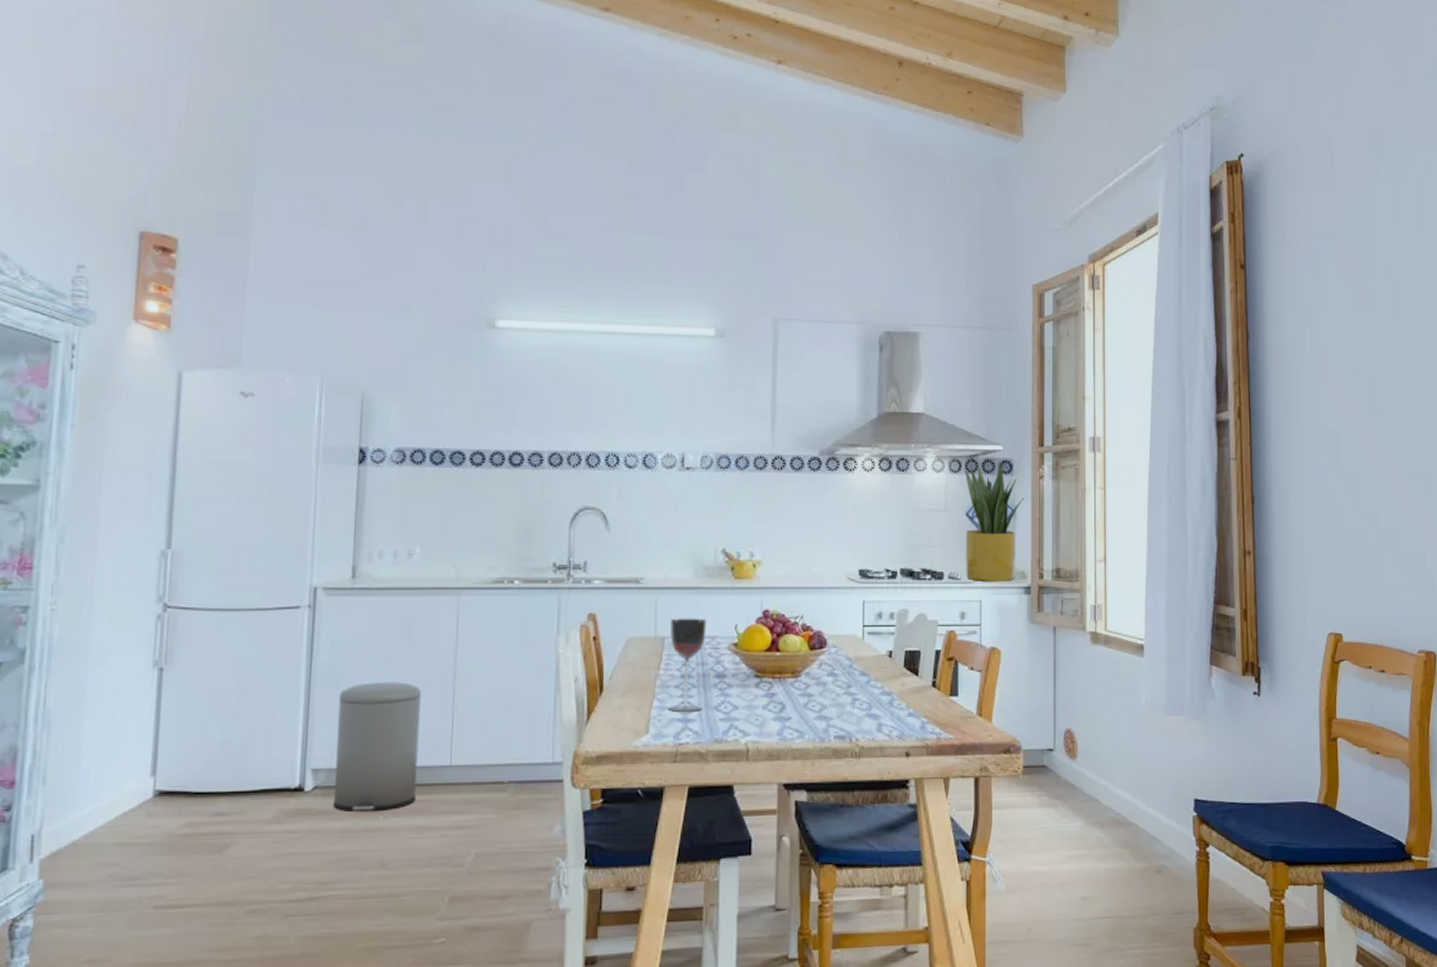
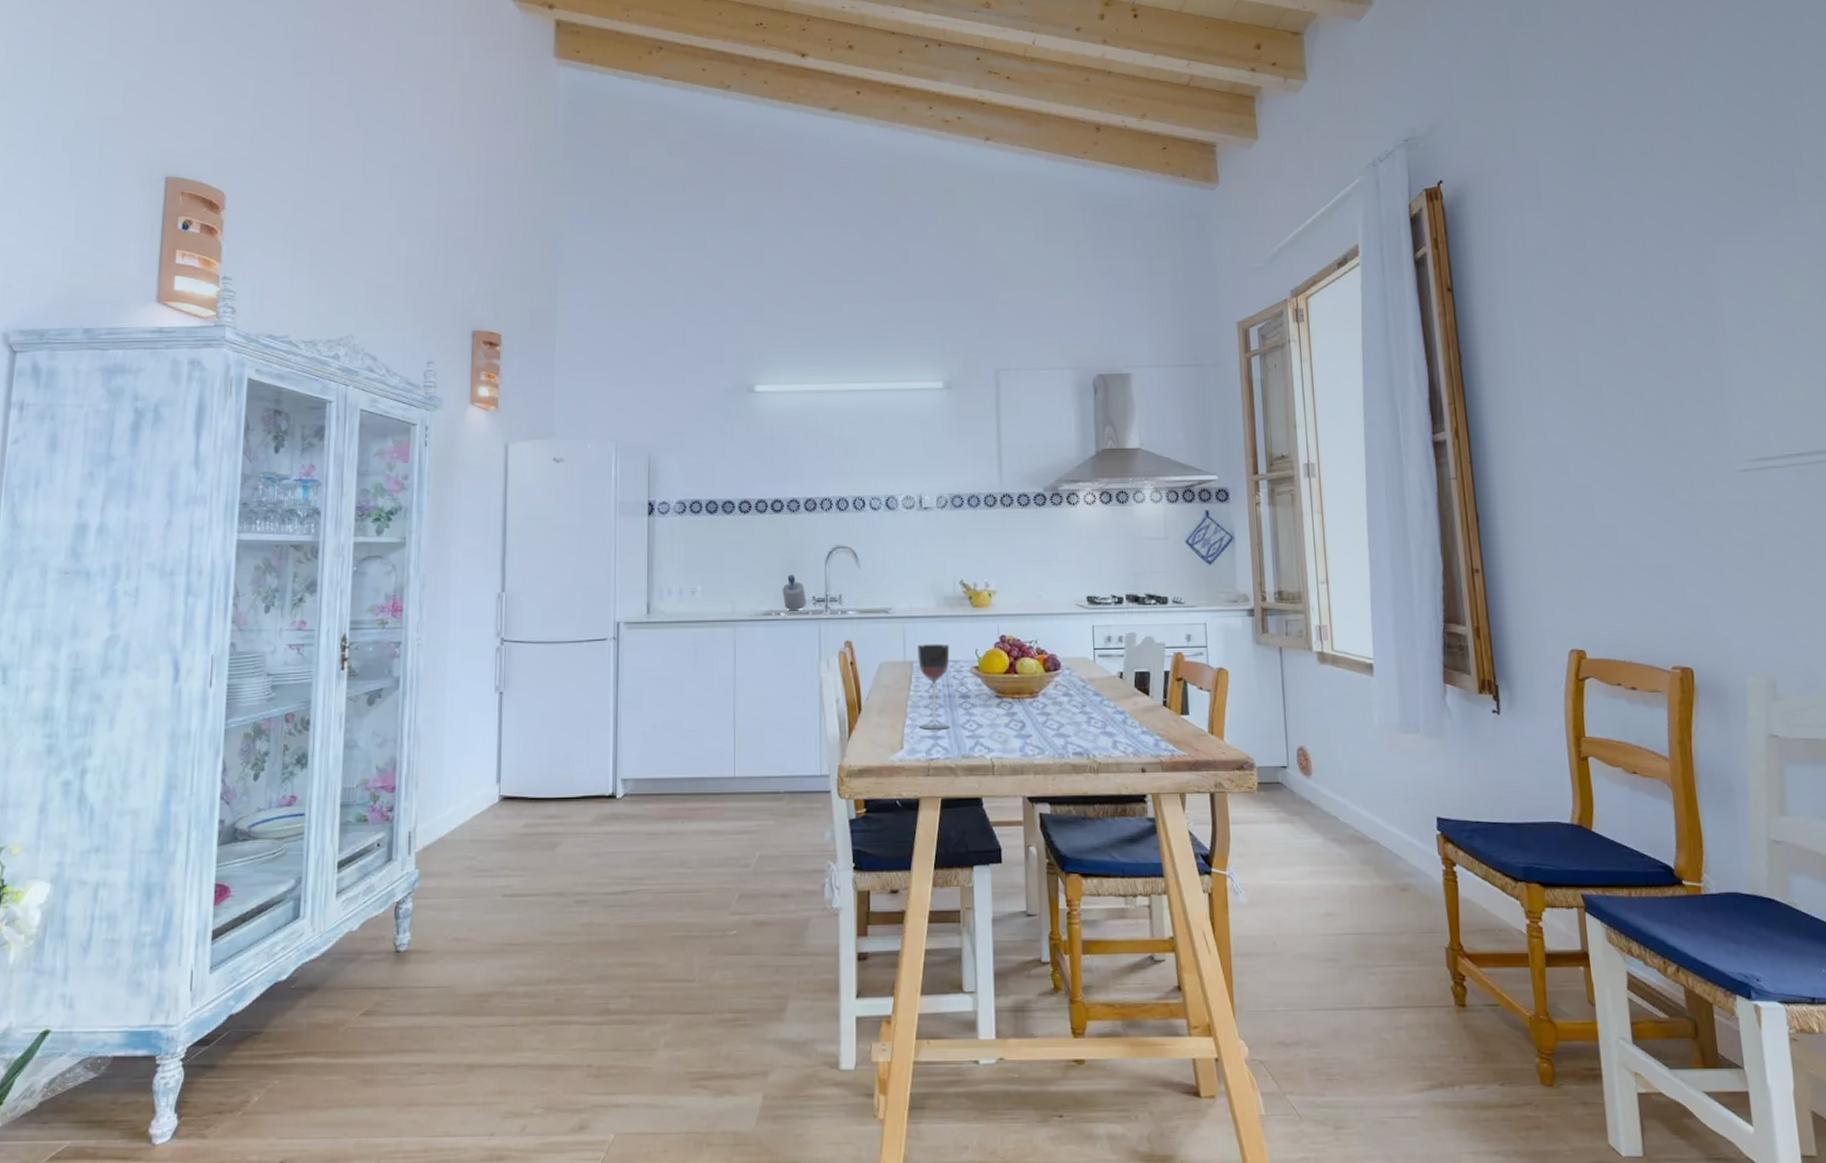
pedal bin: present [332,682,421,813] -> none [639,703,707,818]
soap dispenser: none [517,537,546,579] -> present [782,574,806,611]
planter: present [964,462,1025,581] -> none [1181,490,1242,605]

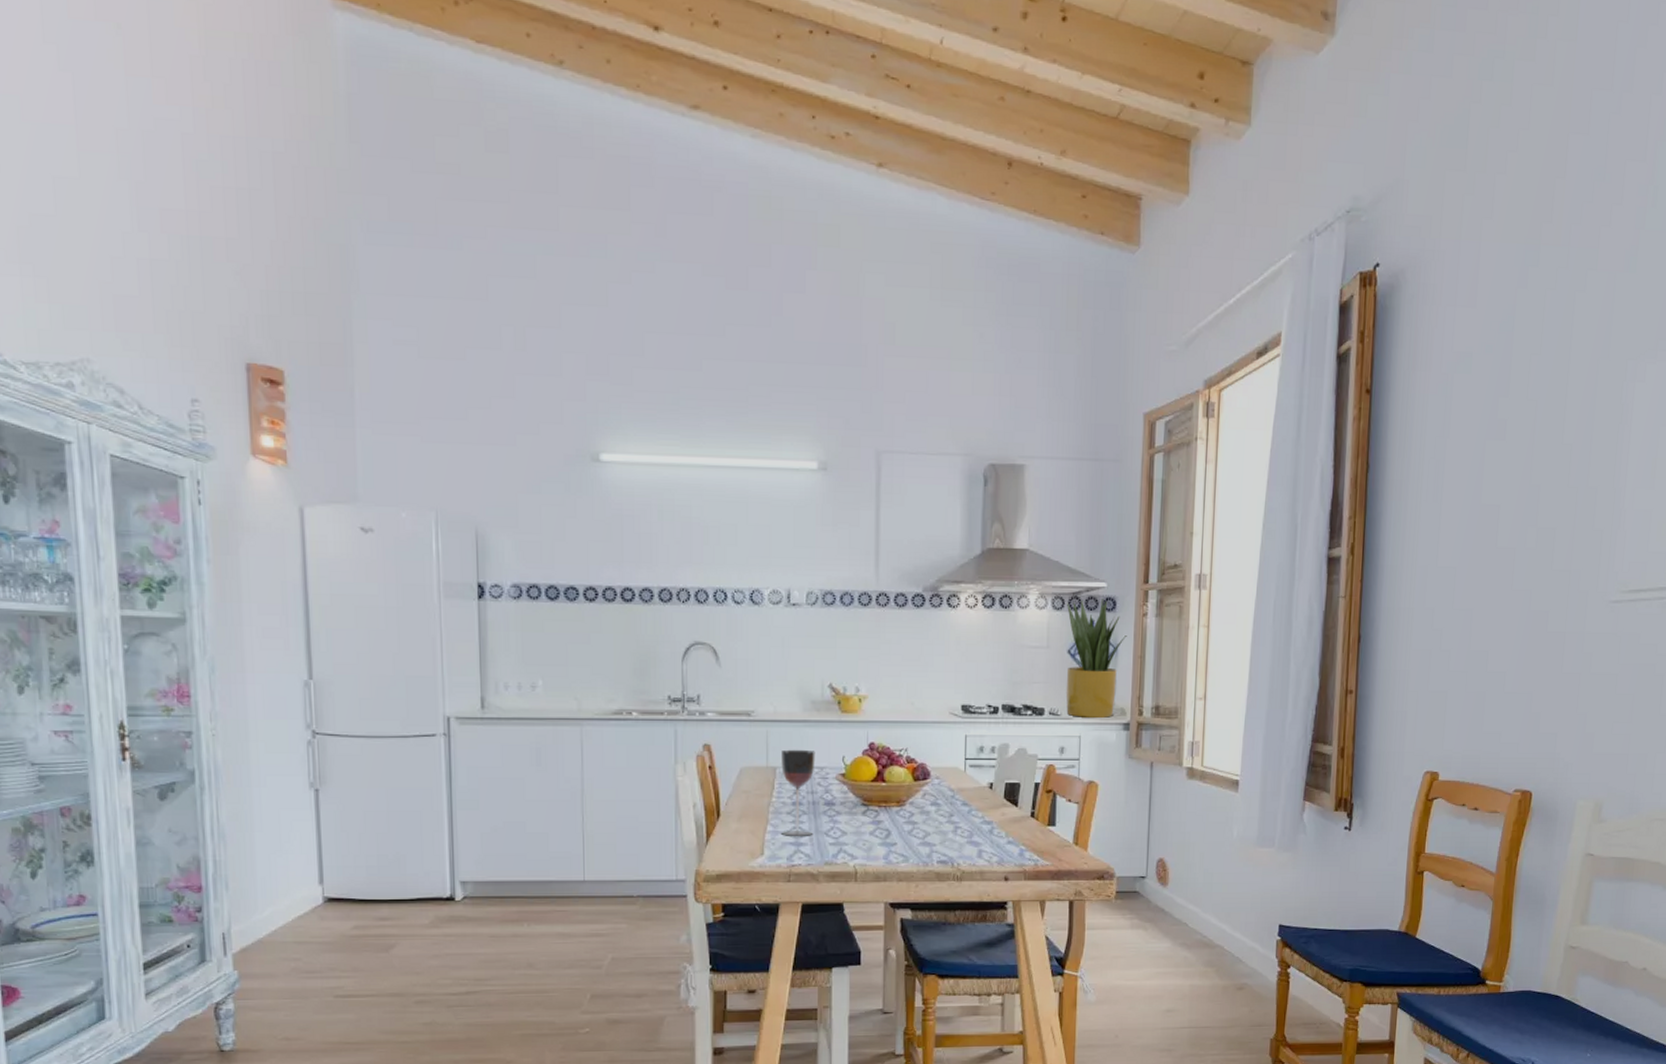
soap dispenser: present [782,574,806,611] -> none [634,671,661,711]
planter: none [1181,490,1242,605] -> present [1066,599,1127,718]

